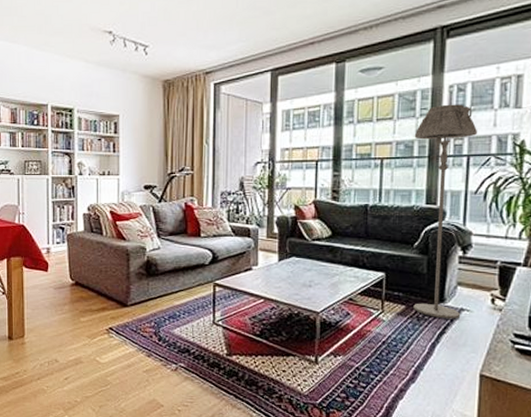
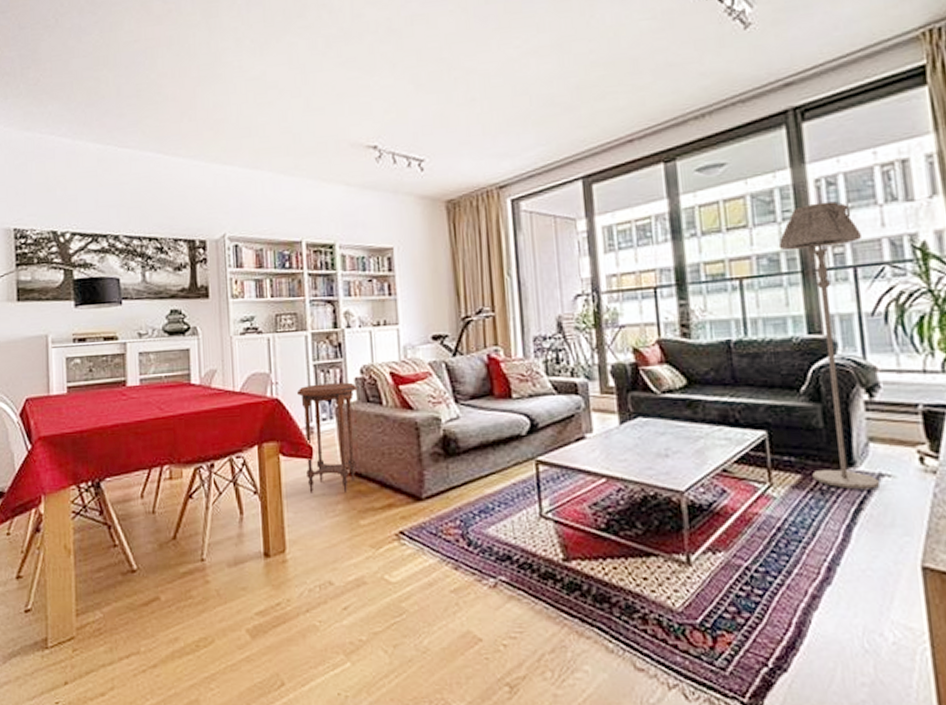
side table: none [38,216,85,297] -> present [296,382,358,493]

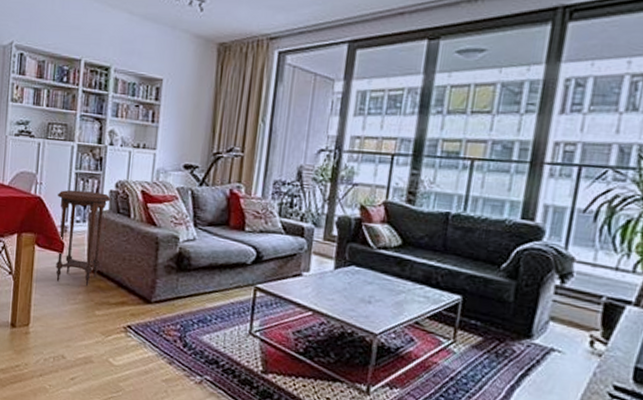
floor lamp: present [778,201,881,490] -> none [492,101,596,361]

